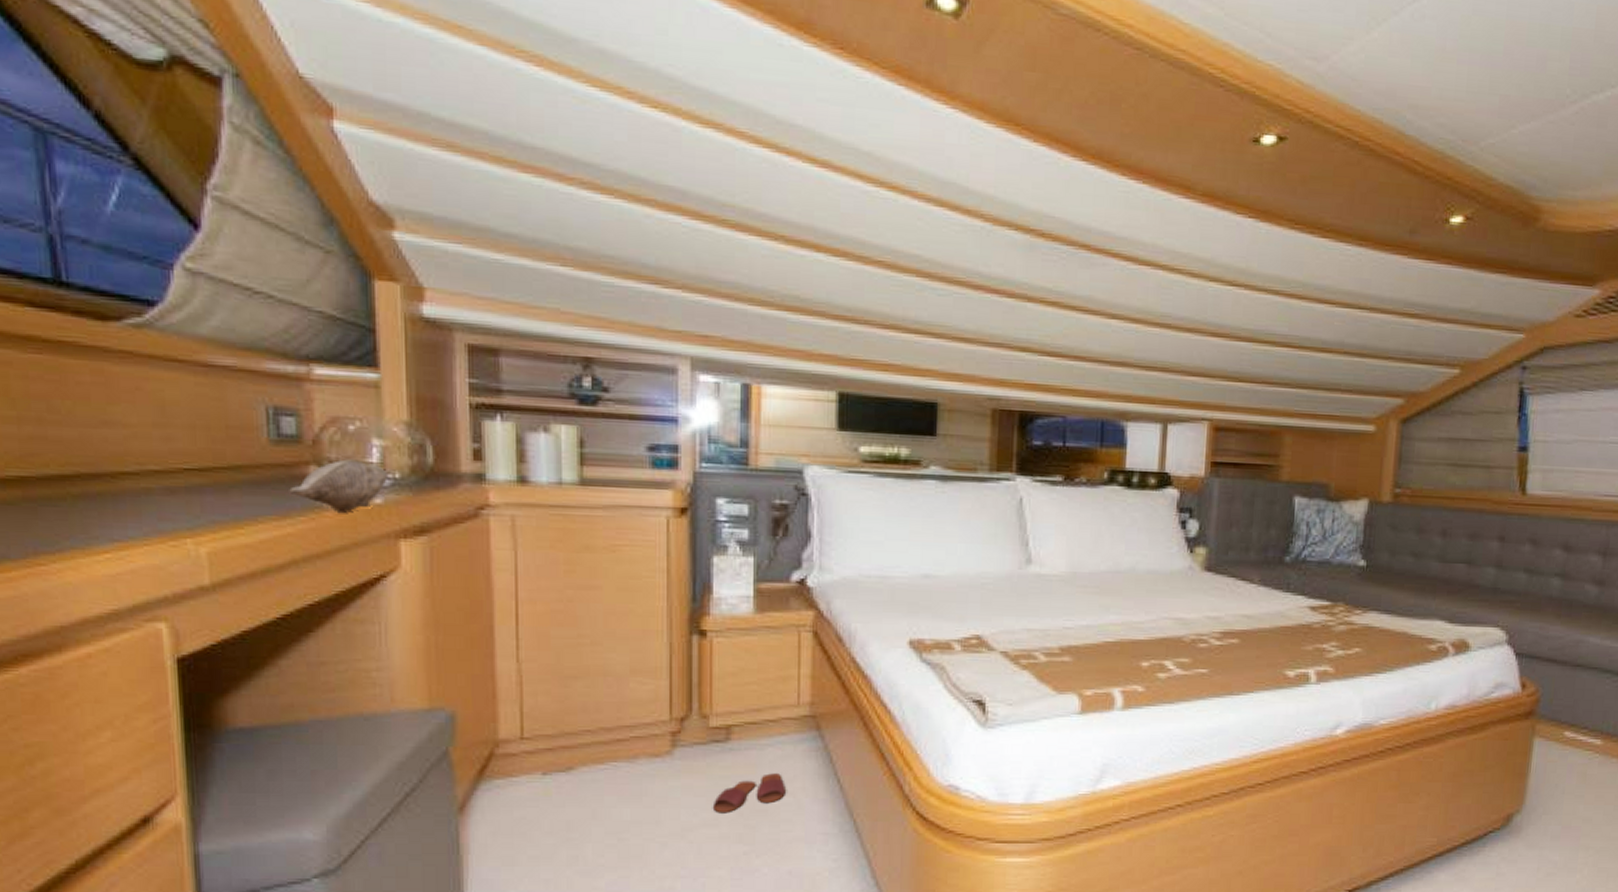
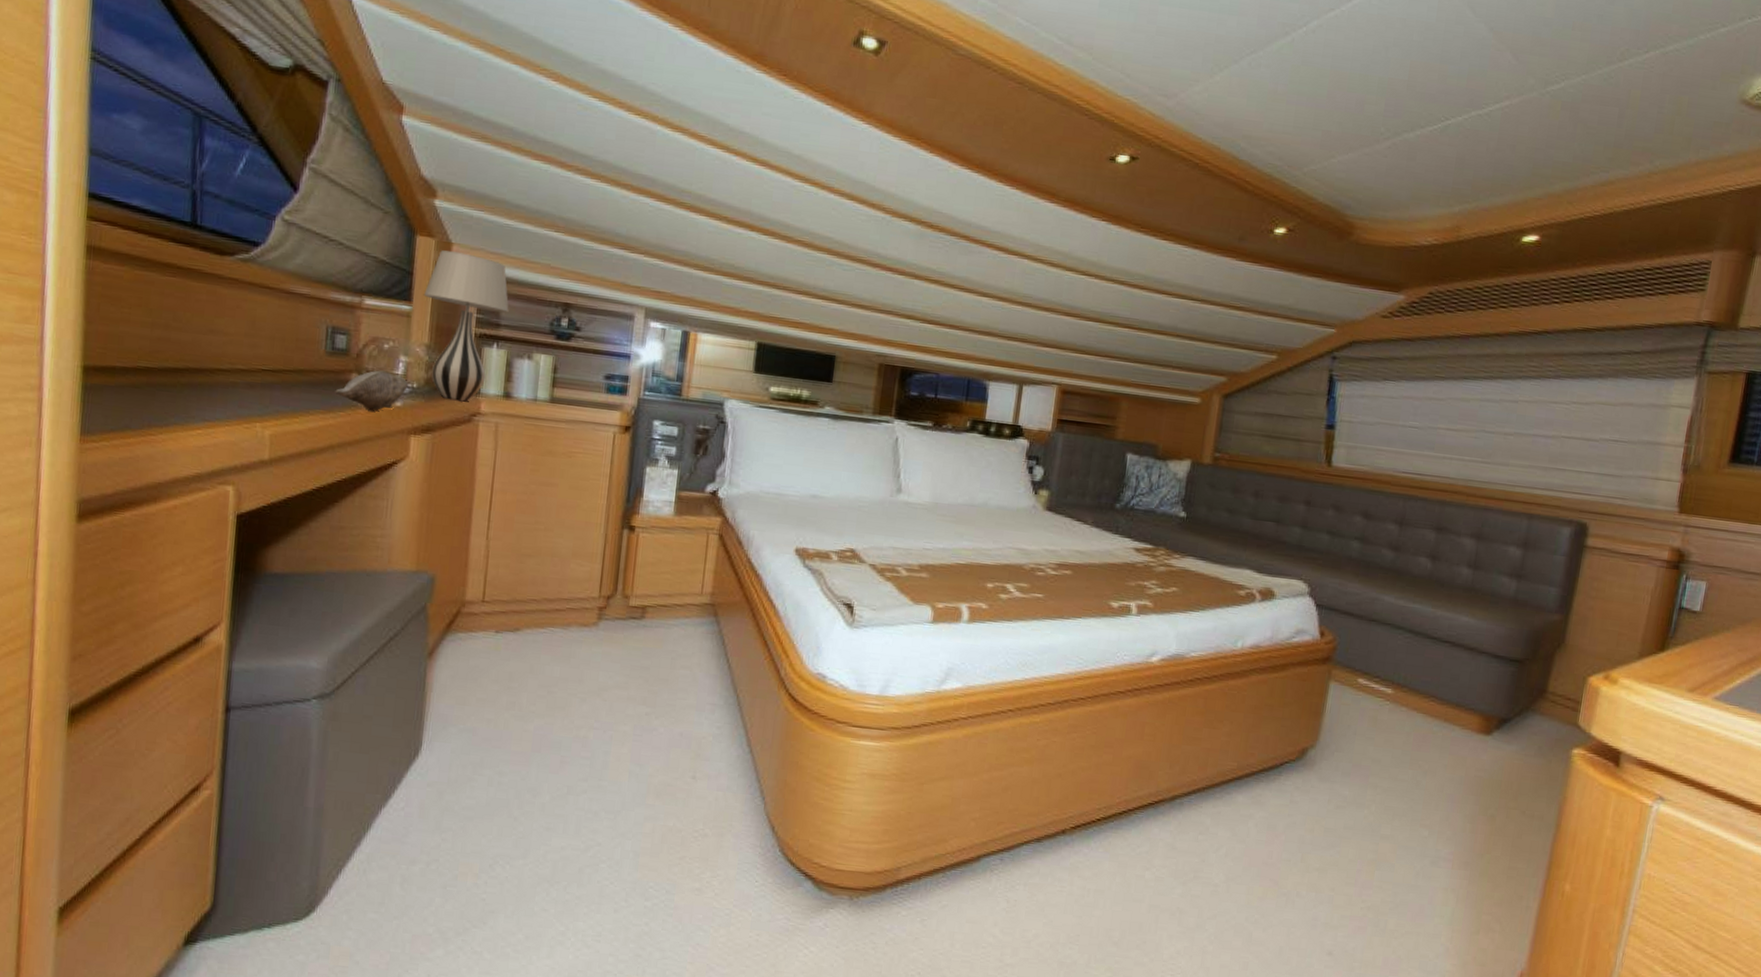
table lamp: none [393,298,513,492] -> present [423,250,510,402]
slippers: present [712,773,785,814] -> none [624,649,685,679]

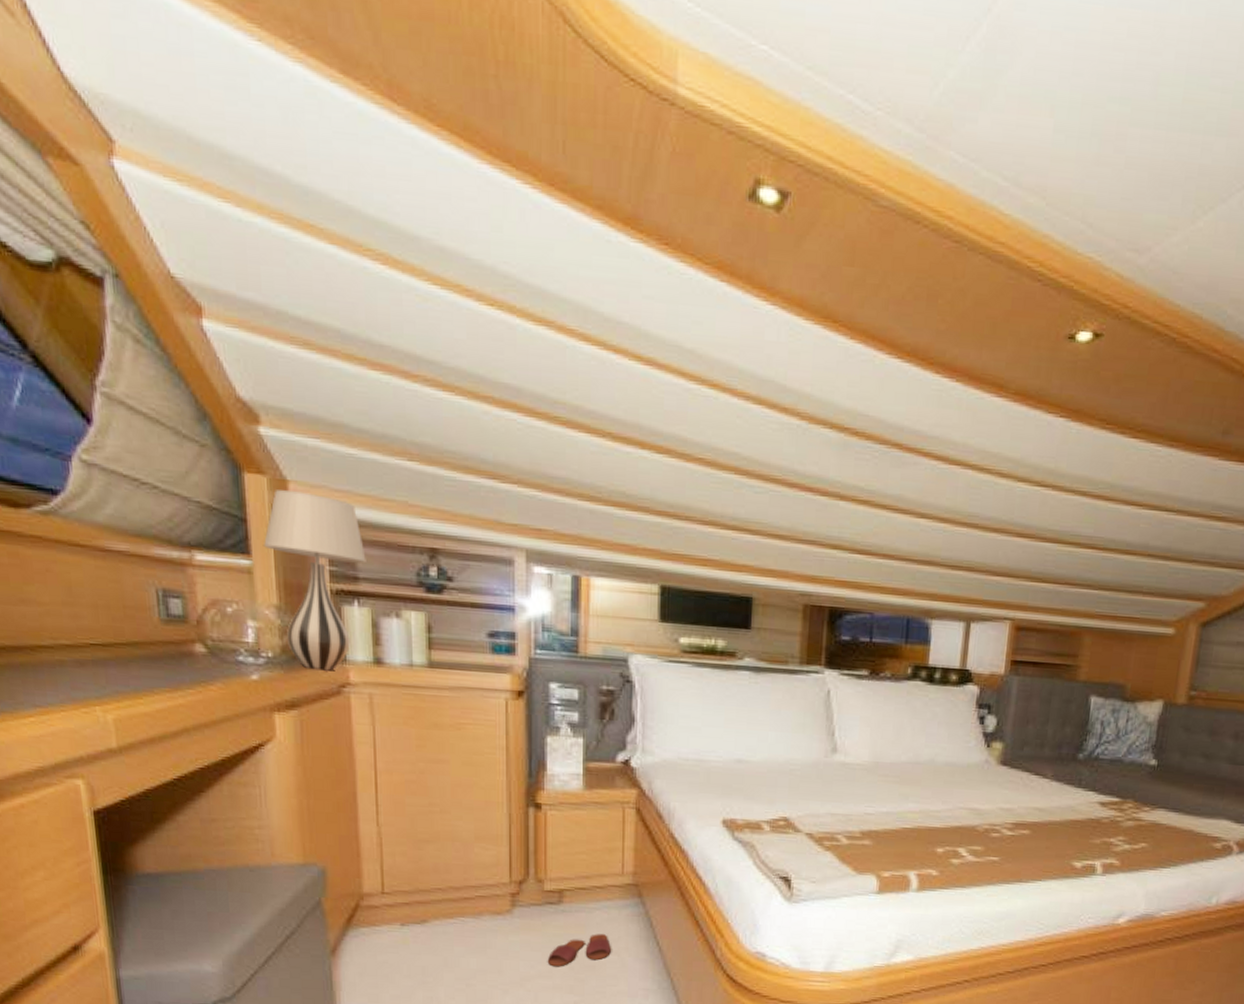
seashell: present [335,370,408,411] -> none [179,638,262,686]
slippers: none [624,649,685,679] -> present [547,934,611,967]

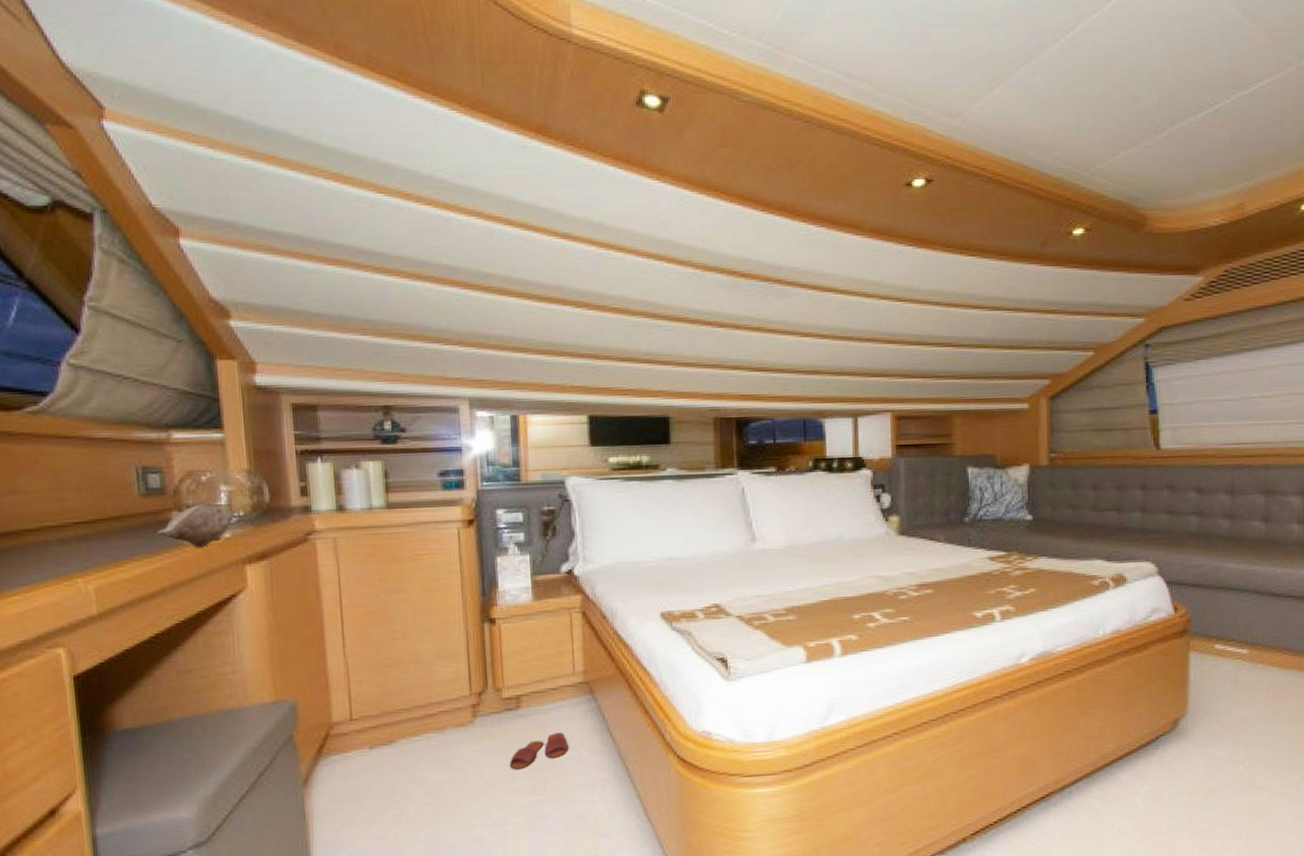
seashell: none [179,638,262,686] -> present [157,503,234,546]
table lamp: present [262,490,368,671] -> none [234,371,329,523]

